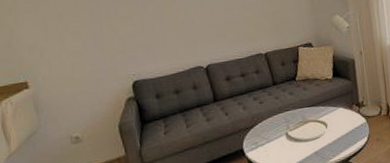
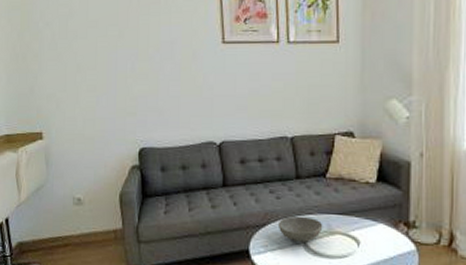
bowl: none [263,113,299,135] -> present [277,216,323,242]

